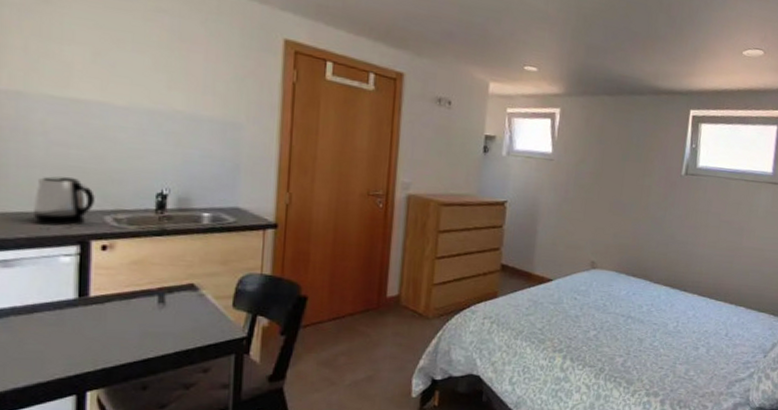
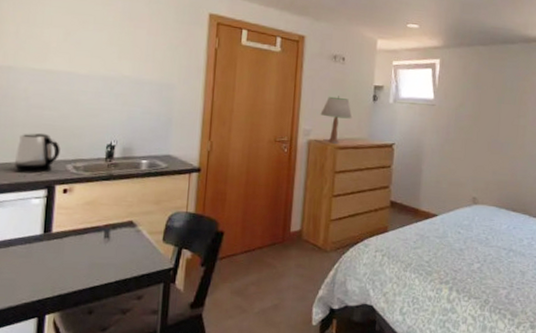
table lamp: none [421,145,460,200] -> present [320,96,353,144]

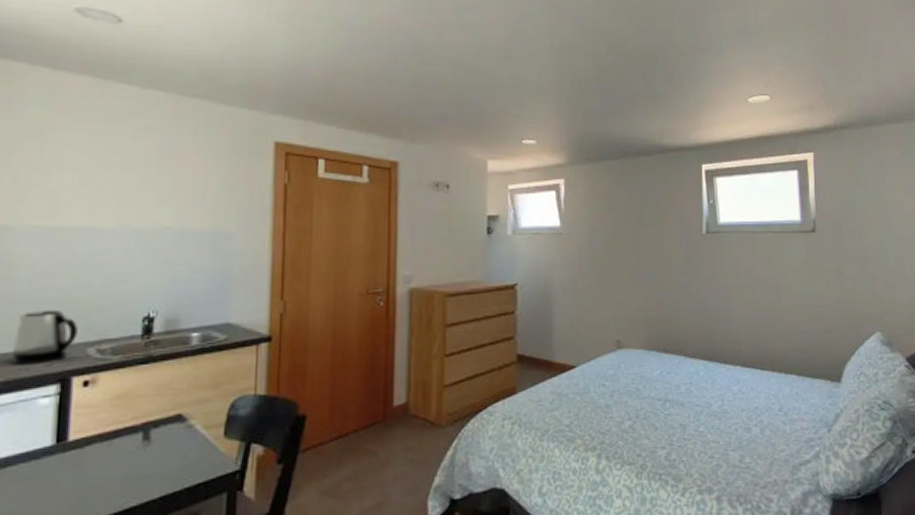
table lamp: present [320,96,353,144] -> none [423,231,463,290]

